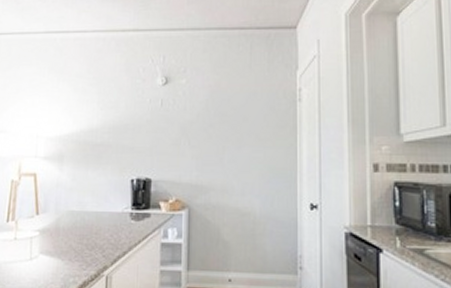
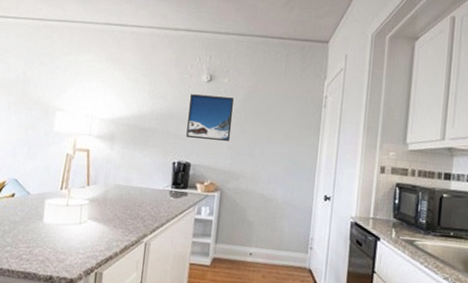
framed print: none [144,100,195,151] -> present [186,94,234,141]

